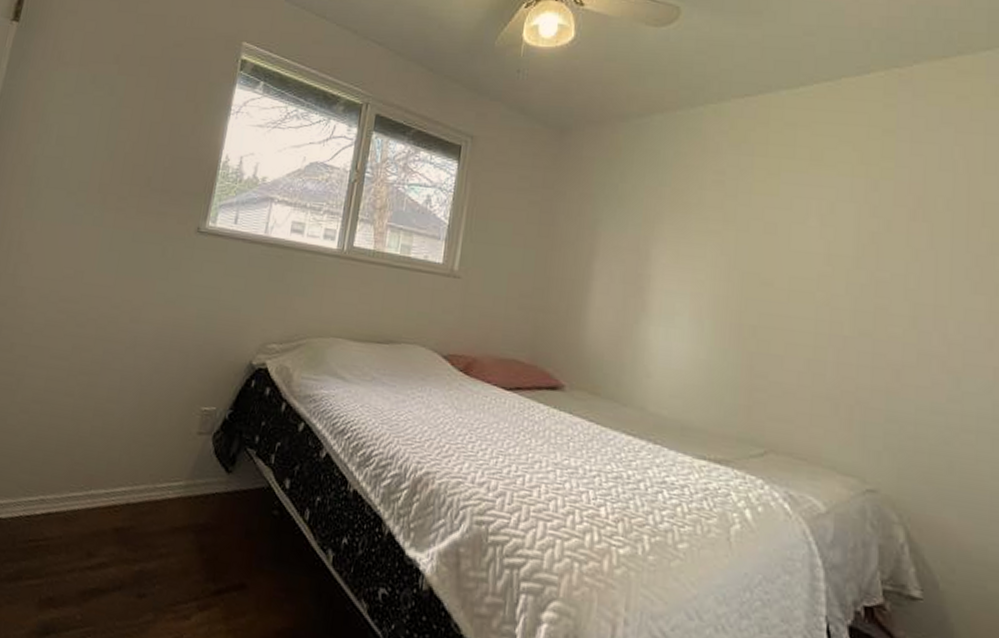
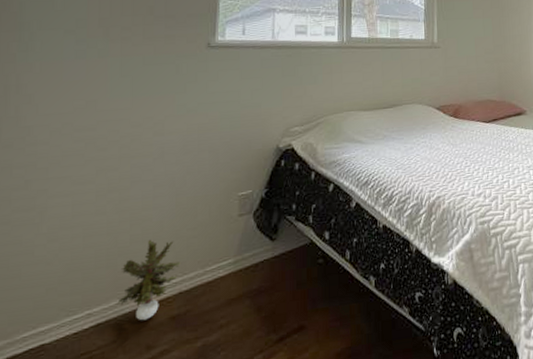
potted plant: none [69,435,134,524] -> present [117,239,181,321]

